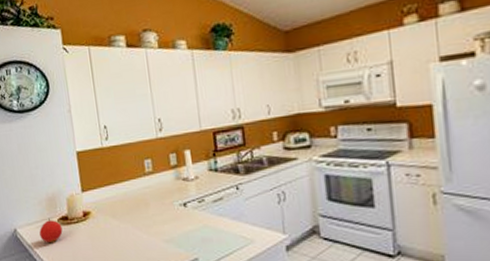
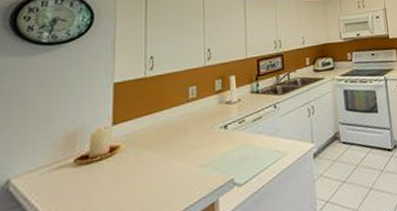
fruit: present [39,217,63,242] -> none [44,159,79,191]

